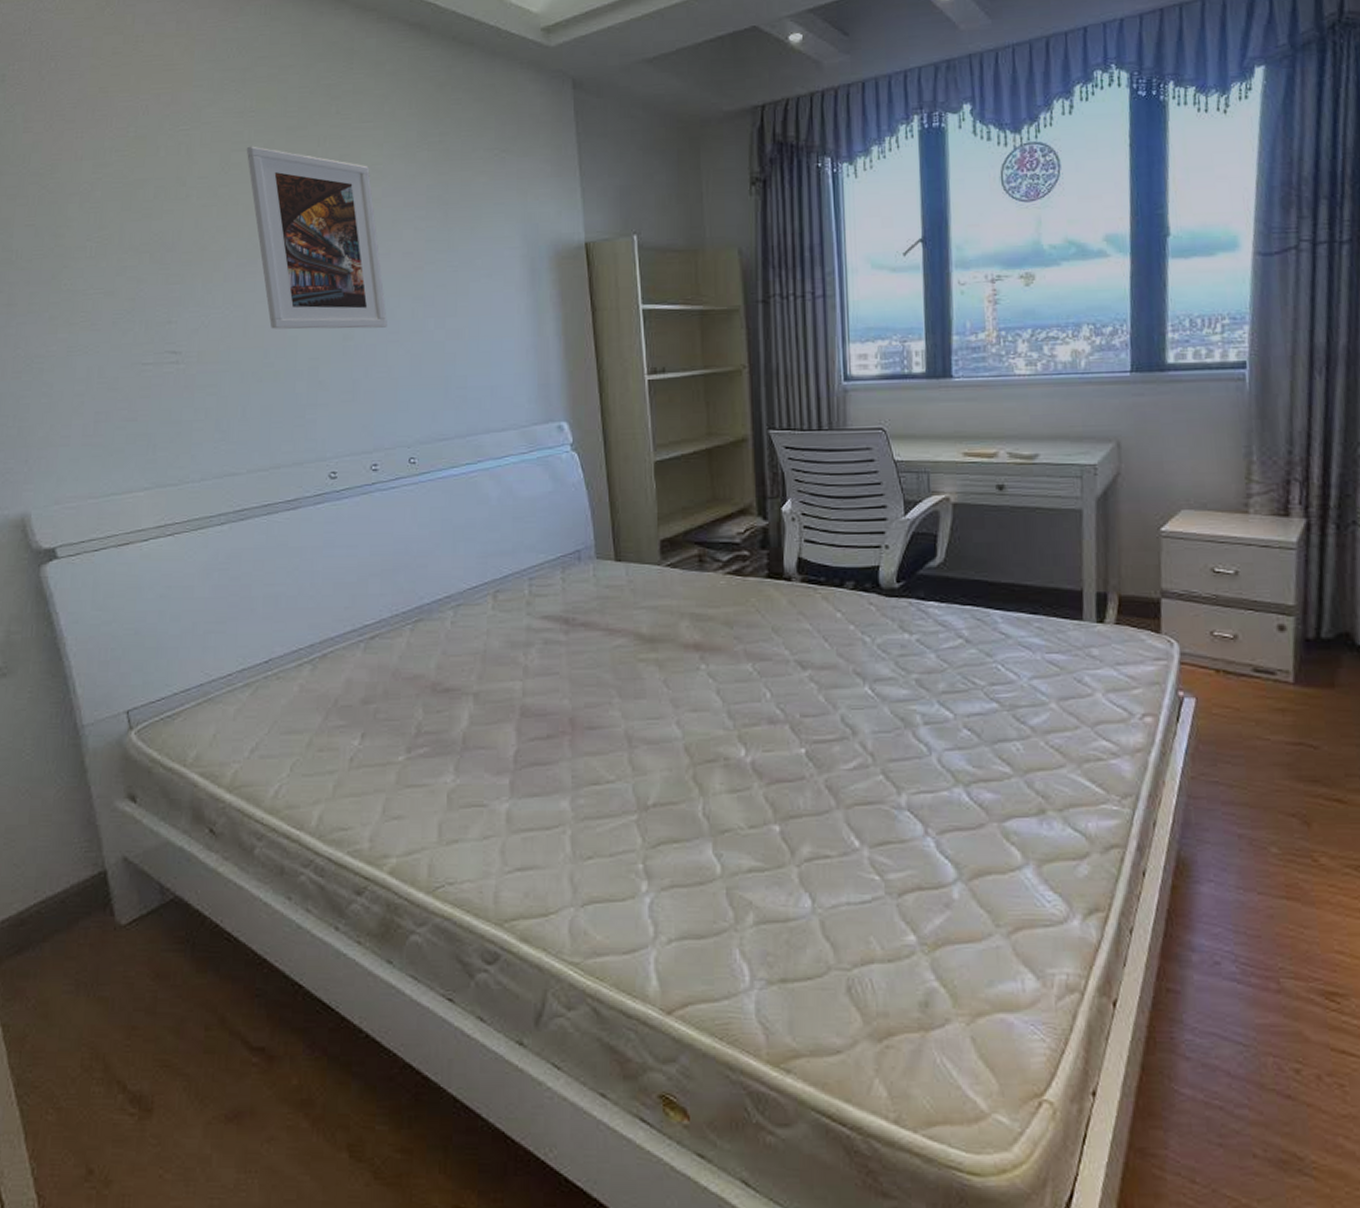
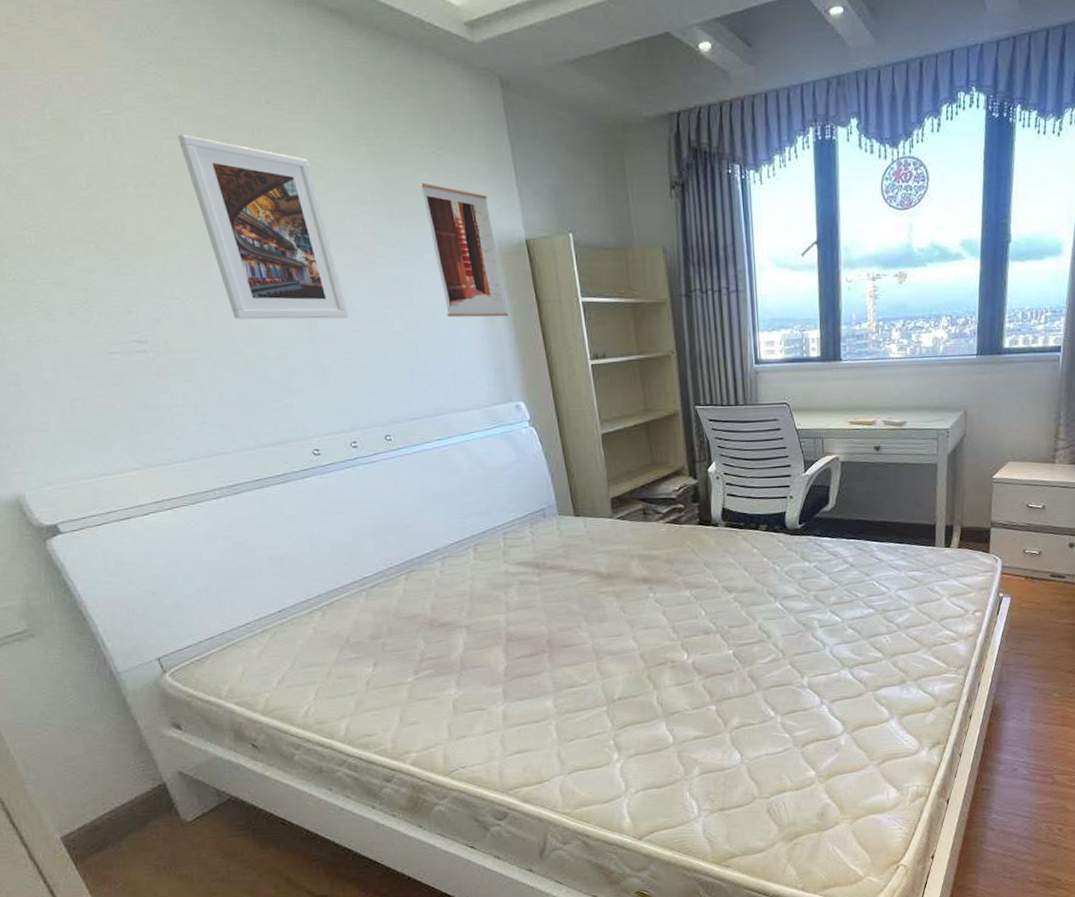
wall art: none [478,186,560,327] -> present [420,182,509,318]

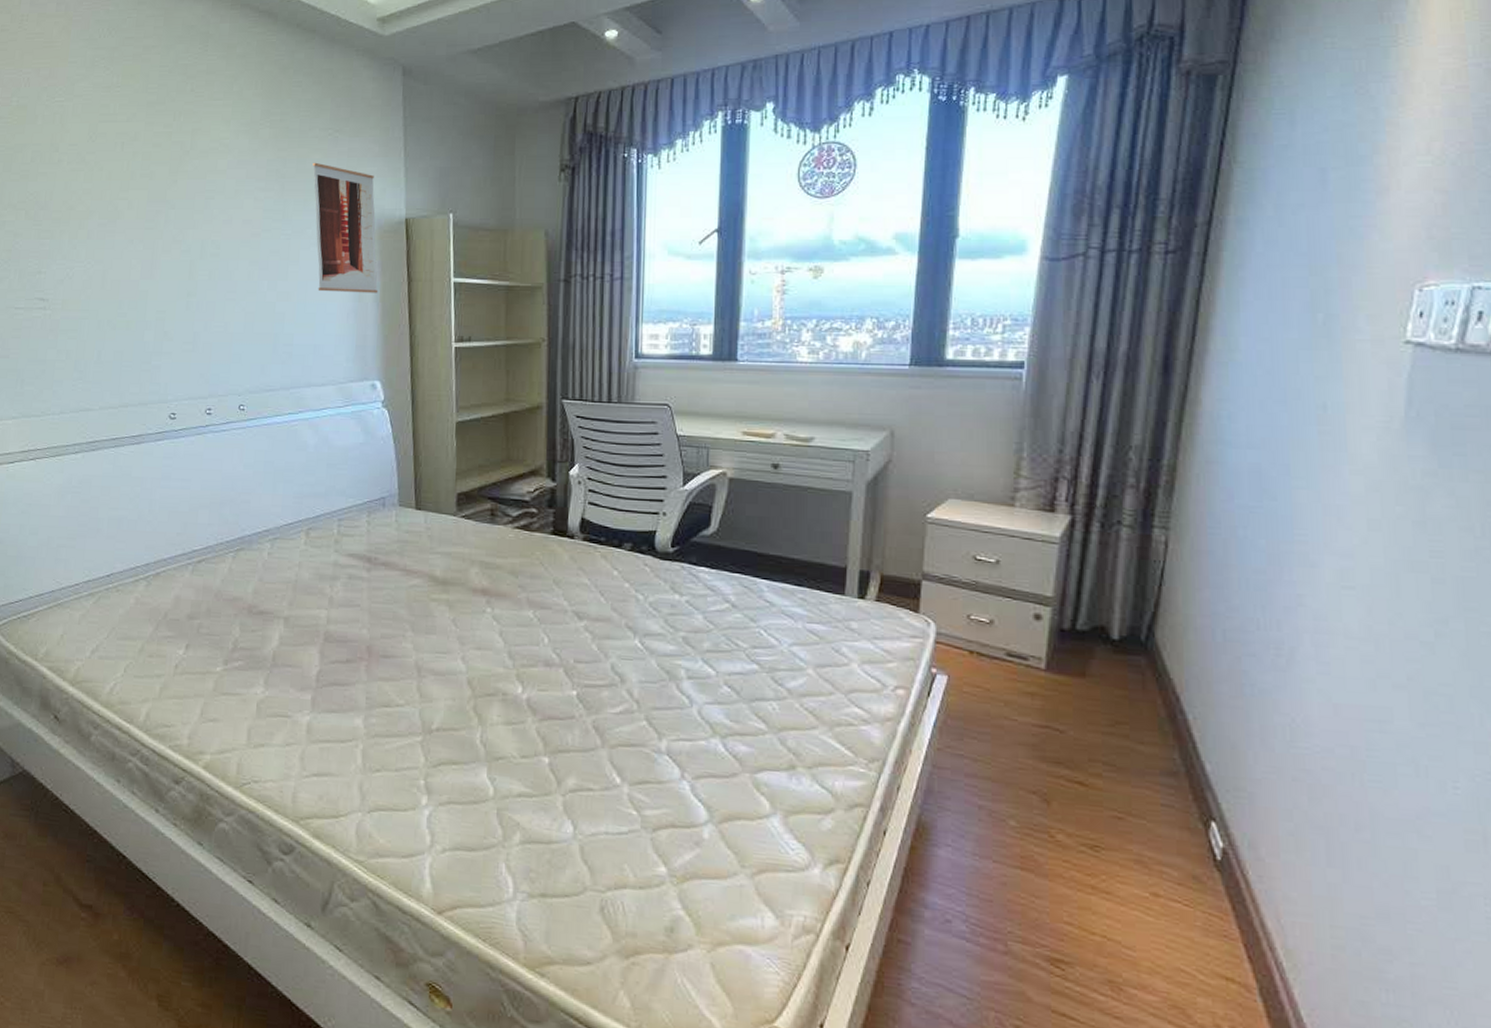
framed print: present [177,134,348,320] -> none [111,118,227,287]

